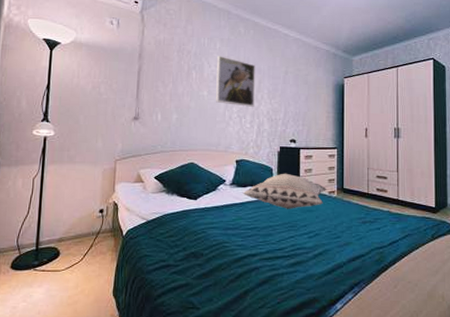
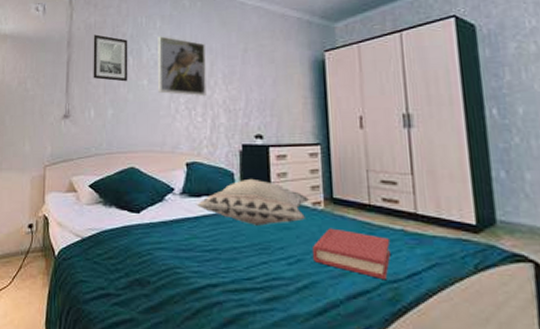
wall art: none [161,50,192,92] -> present [93,34,128,82]
hardback book: none [327,210,379,247] -> present [313,228,390,281]

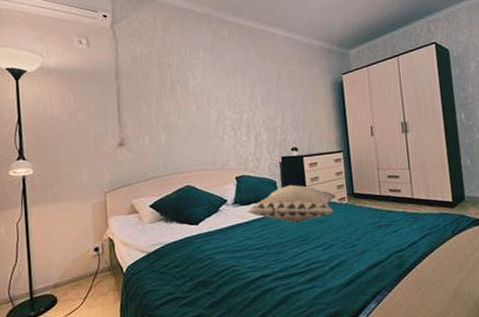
wall art: present [93,34,128,82] -> none [140,65,178,109]
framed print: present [158,36,206,96] -> none [202,65,249,118]
hardback book: present [313,228,390,281] -> none [341,217,396,252]

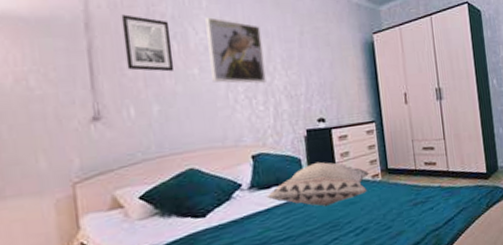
wall art: none [140,65,178,109] -> present [121,14,175,72]
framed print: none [202,65,249,118] -> present [205,17,266,84]

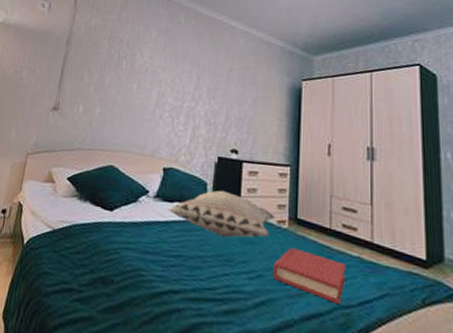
wall art: present [121,14,175,72] -> none [86,36,124,84]
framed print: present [205,17,266,84] -> none [146,46,195,107]
hardback book: none [375,195,433,231] -> present [273,247,345,305]

